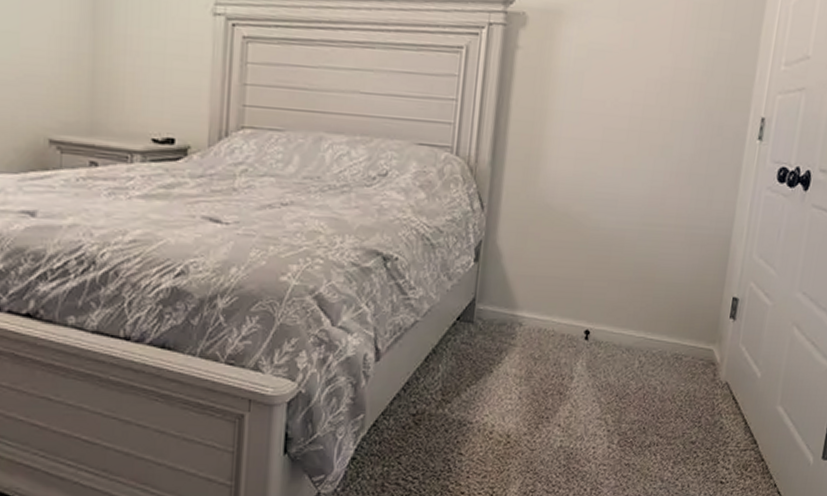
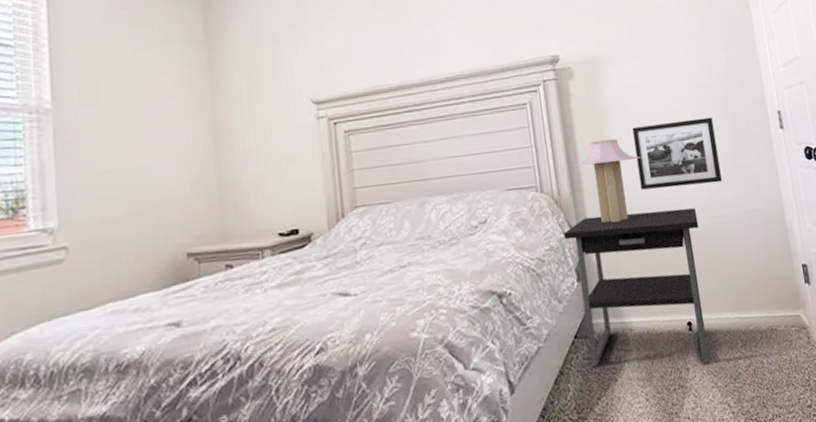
nightstand: none [469,194,630,377] -> present [563,208,709,367]
table lamp: none [501,108,583,207] -> present [574,139,642,223]
picture frame: none [572,101,680,187] -> present [632,117,722,190]

